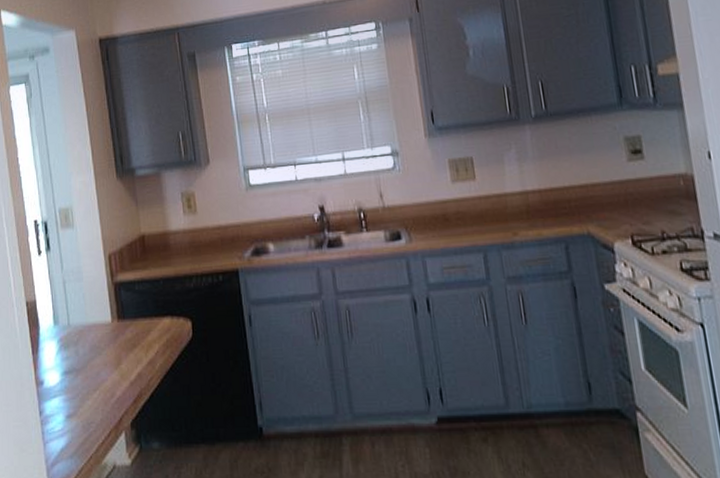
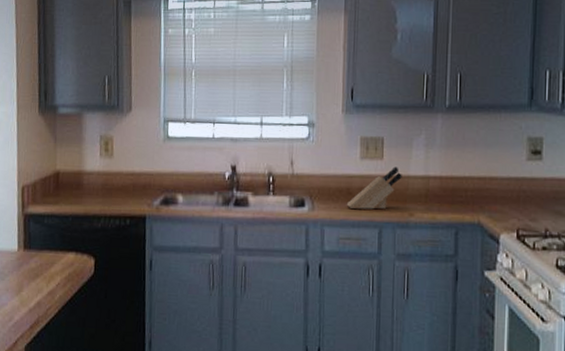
knife block: none [444,185,499,235] -> present [346,167,402,210]

